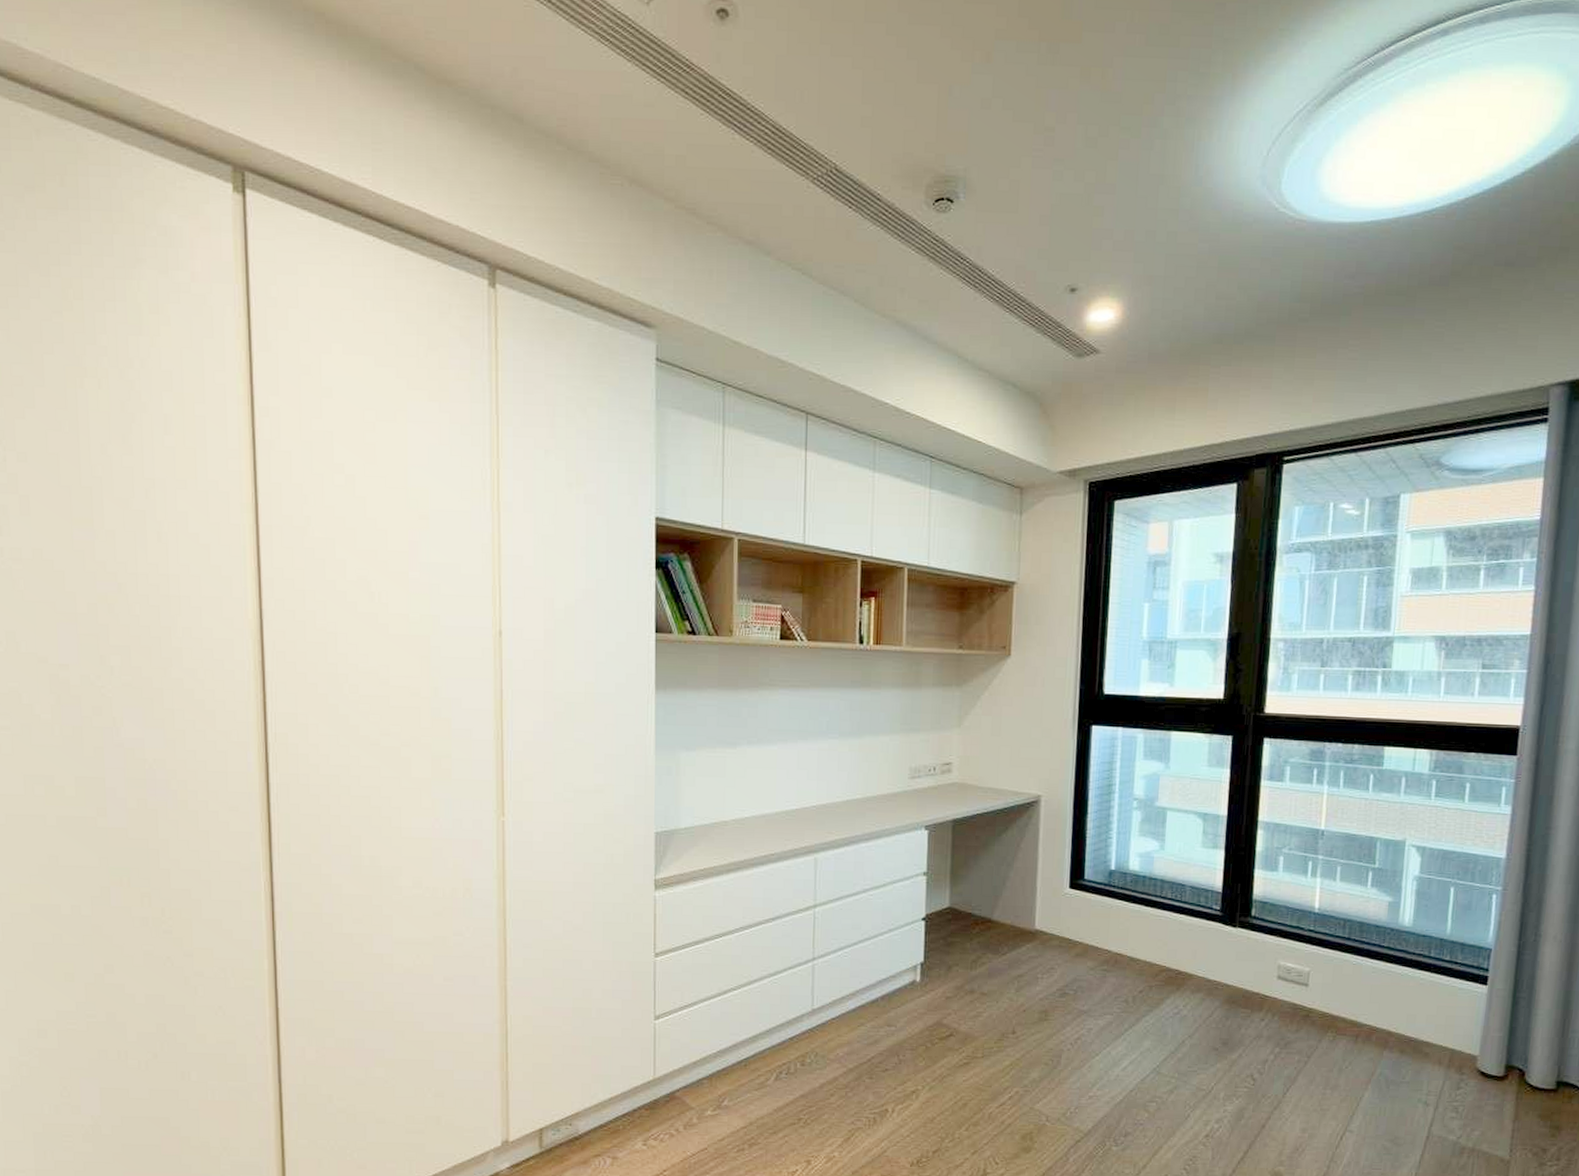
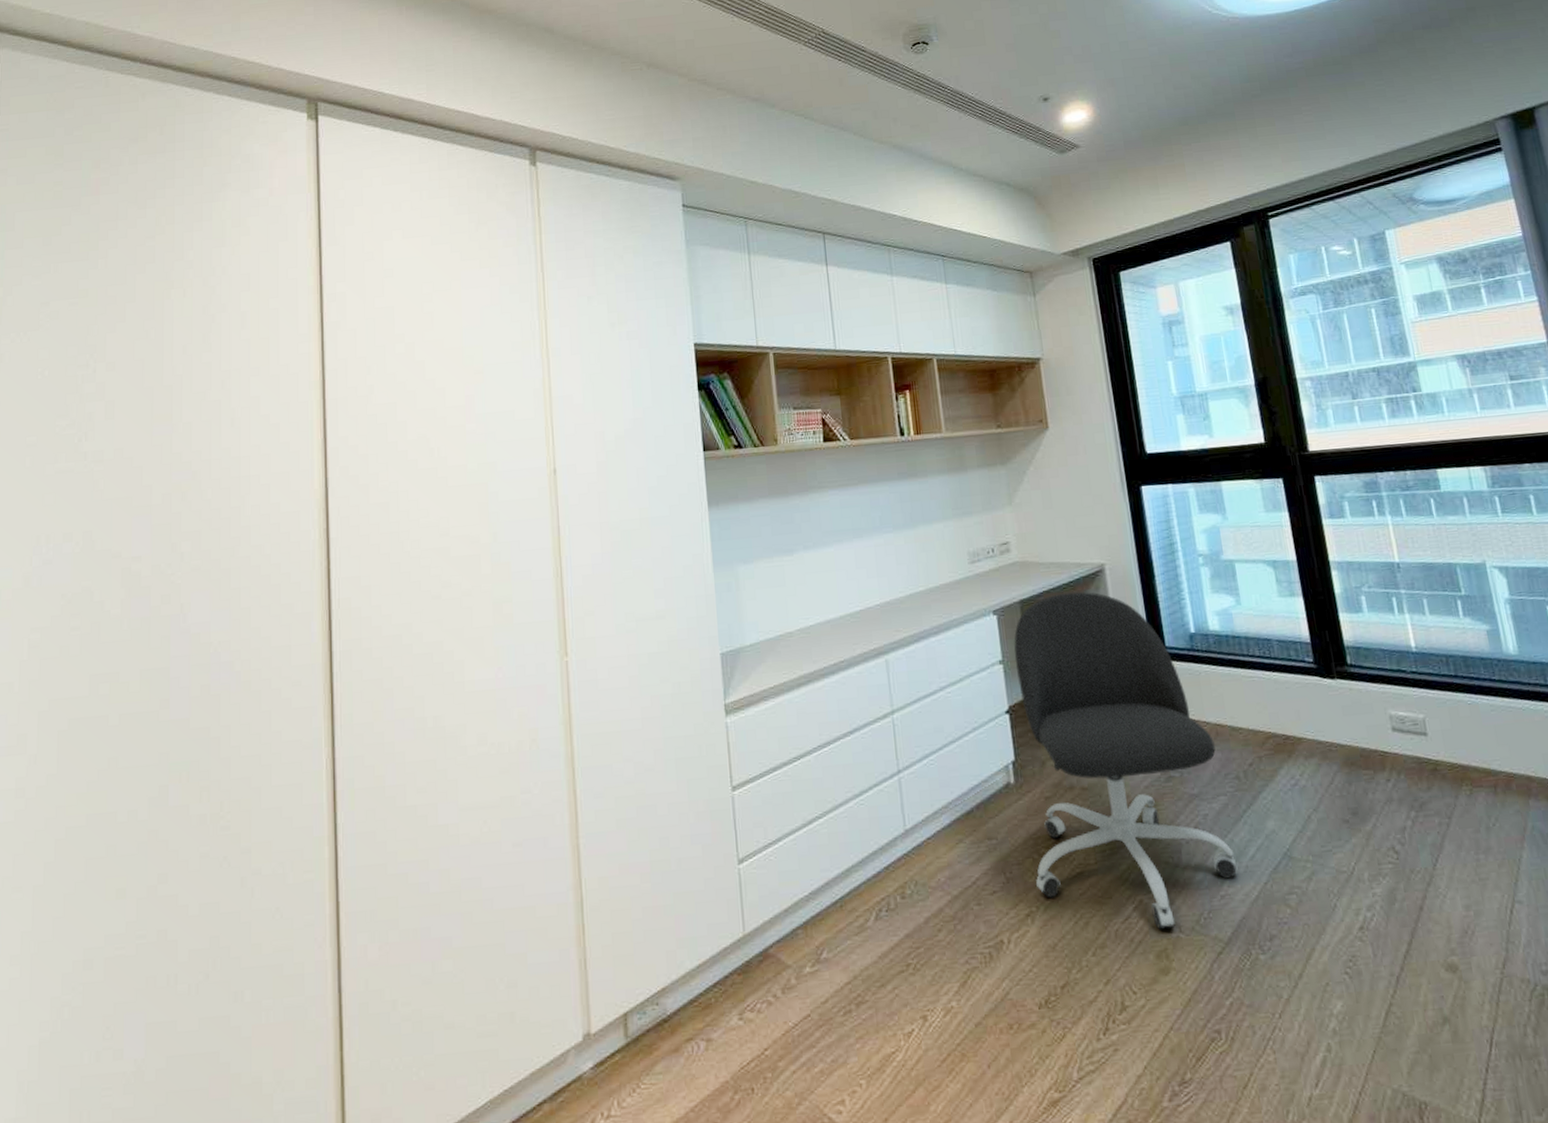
office chair: none [925,818,1112,1117] -> present [1014,592,1238,929]

